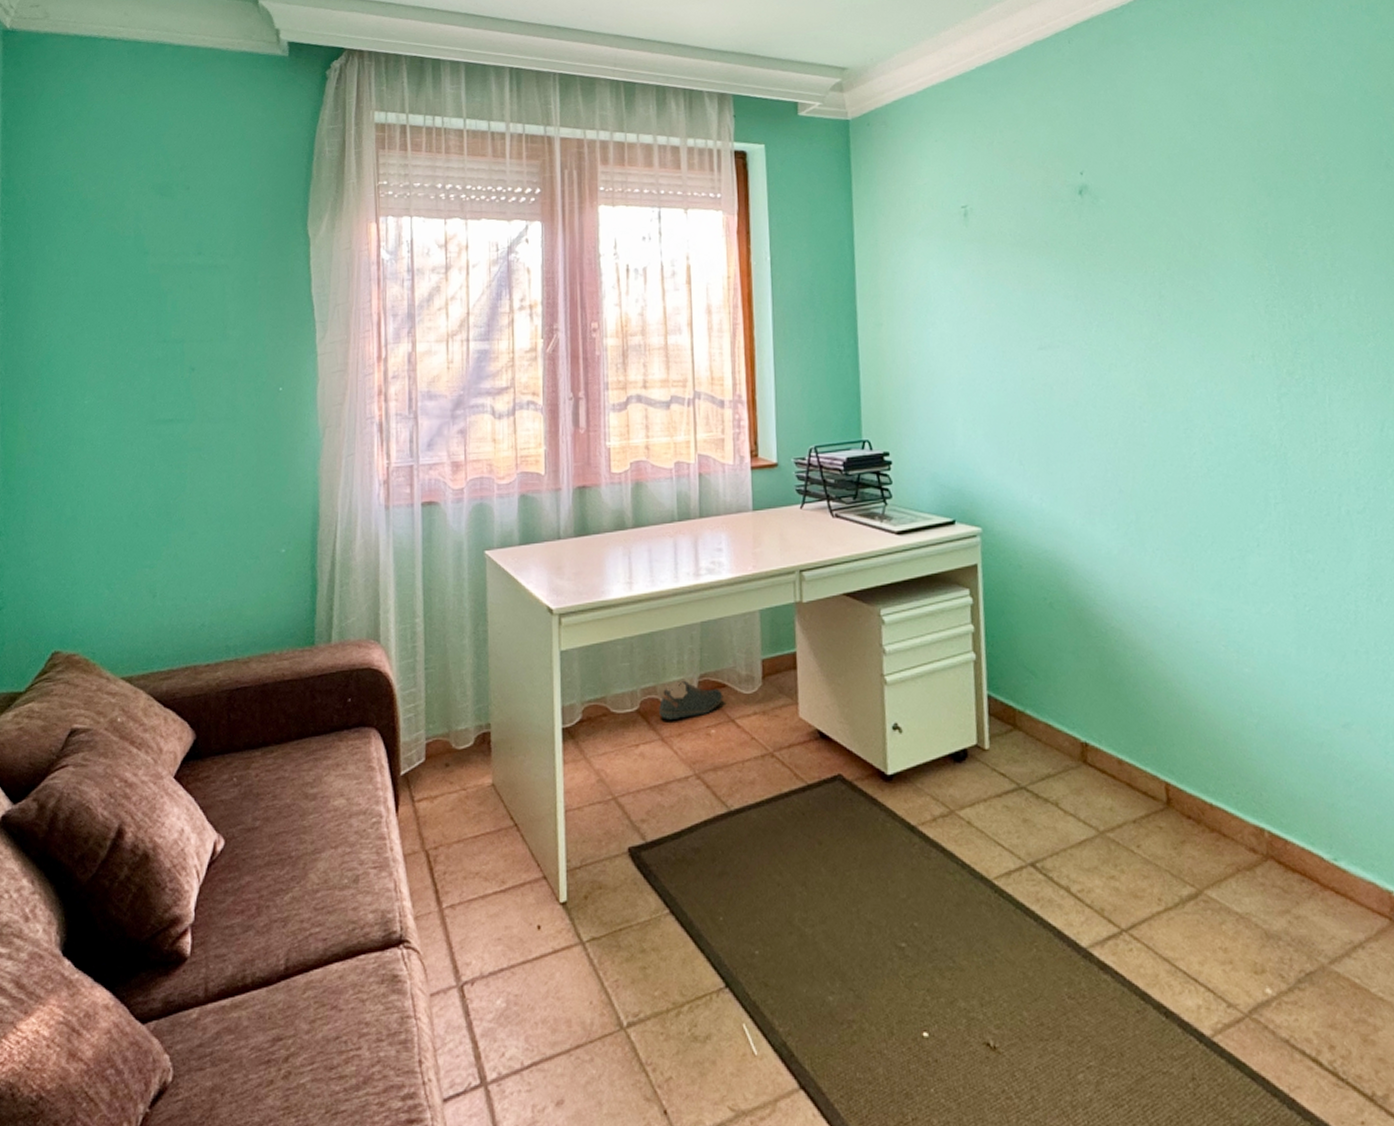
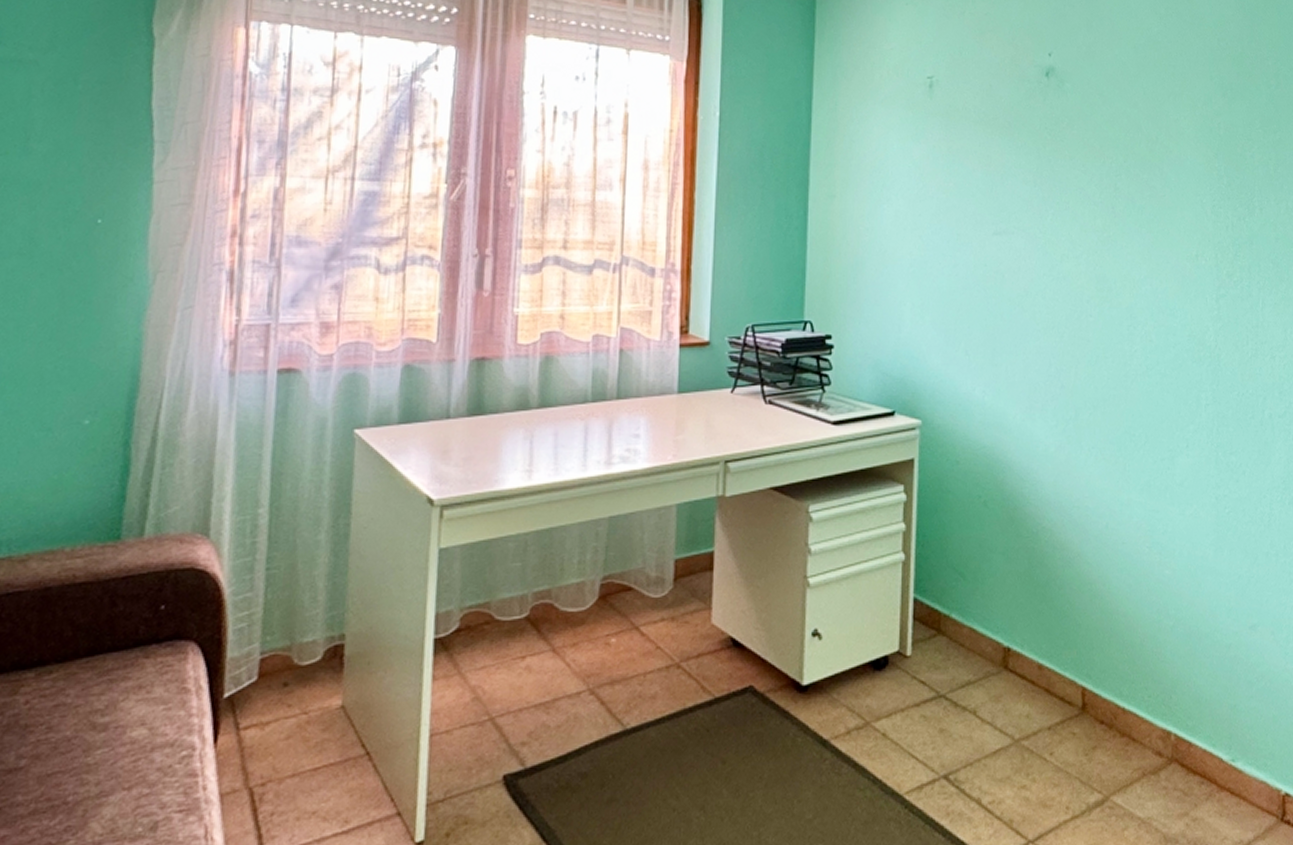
shoe: present [659,681,724,719] -> none [552,584,628,627]

